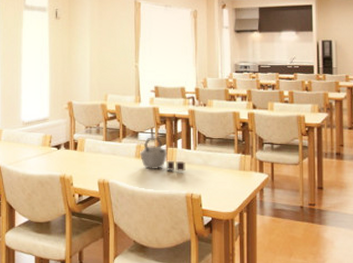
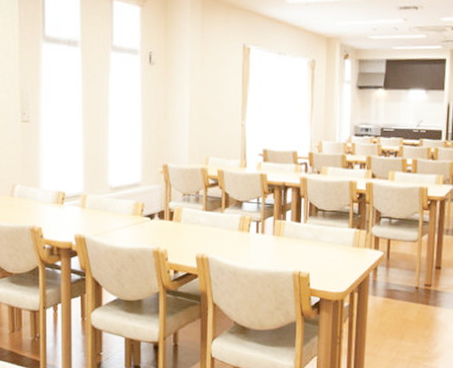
kettle: present [140,137,185,171] -> none [244,207,294,247]

